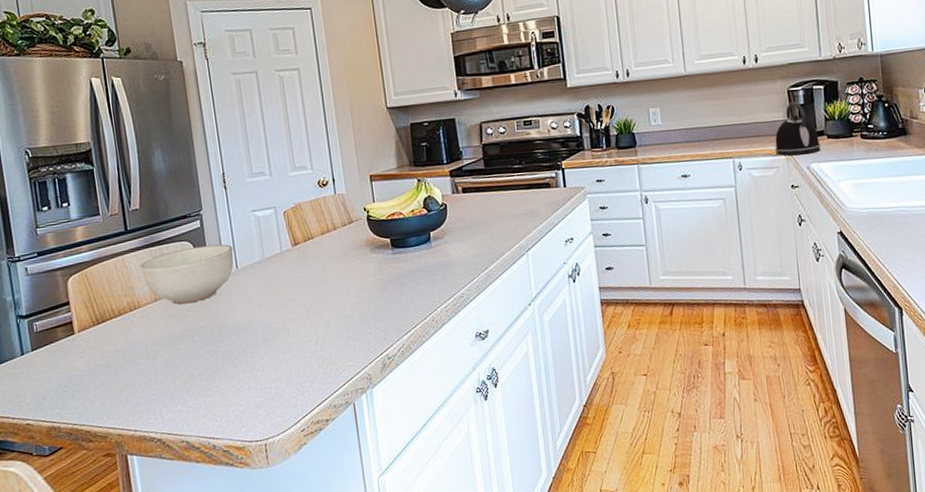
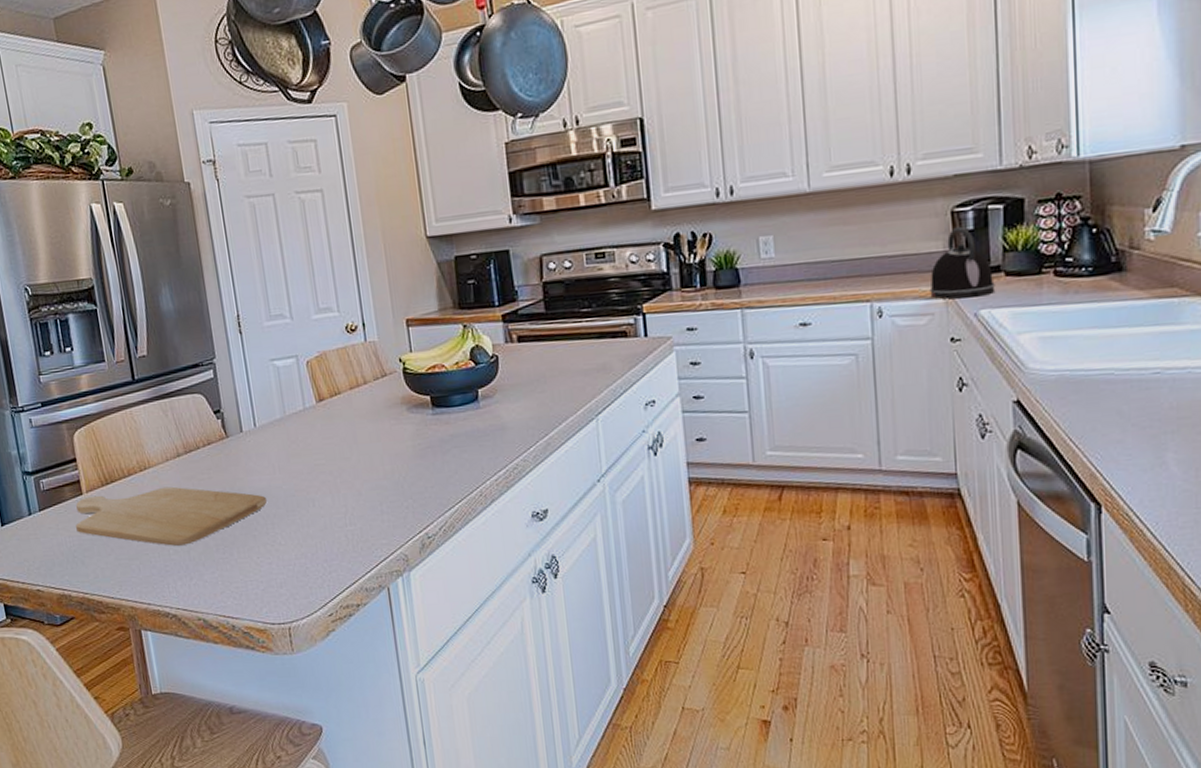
chopping board: none [67,323,248,377] -> present [76,486,268,546]
bowl: present [139,244,234,305] -> none [149,397,251,466]

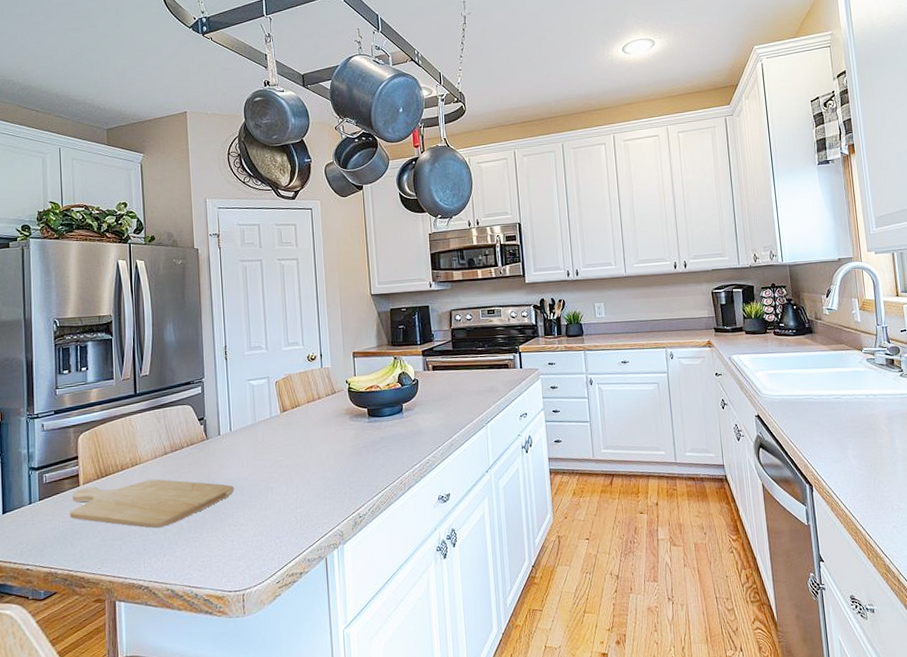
kettle: present [929,226,995,300] -> none [701,301,740,348]

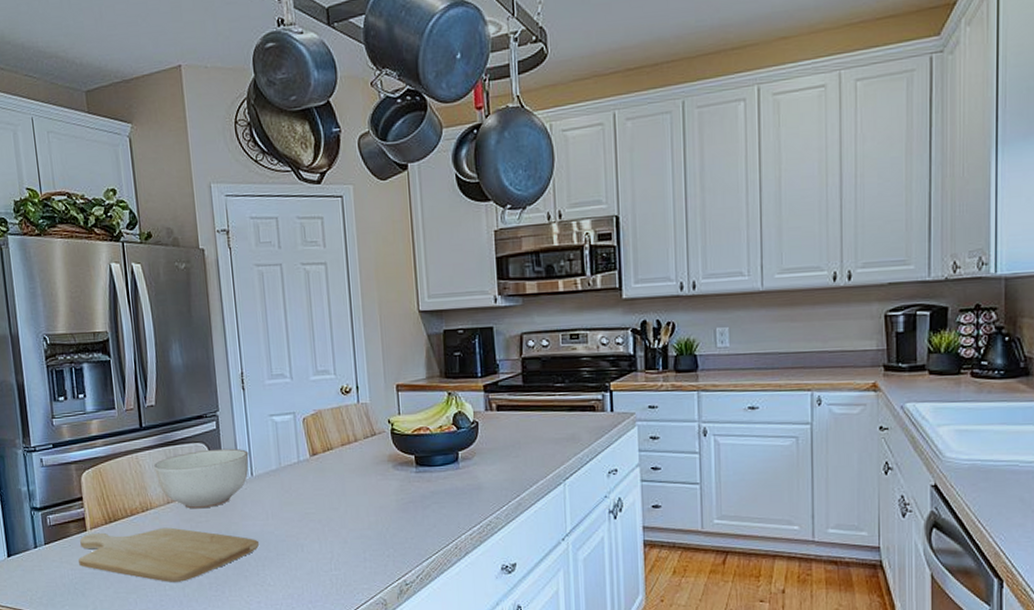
bowl: none [144,408,229,462] -> present [153,448,249,509]

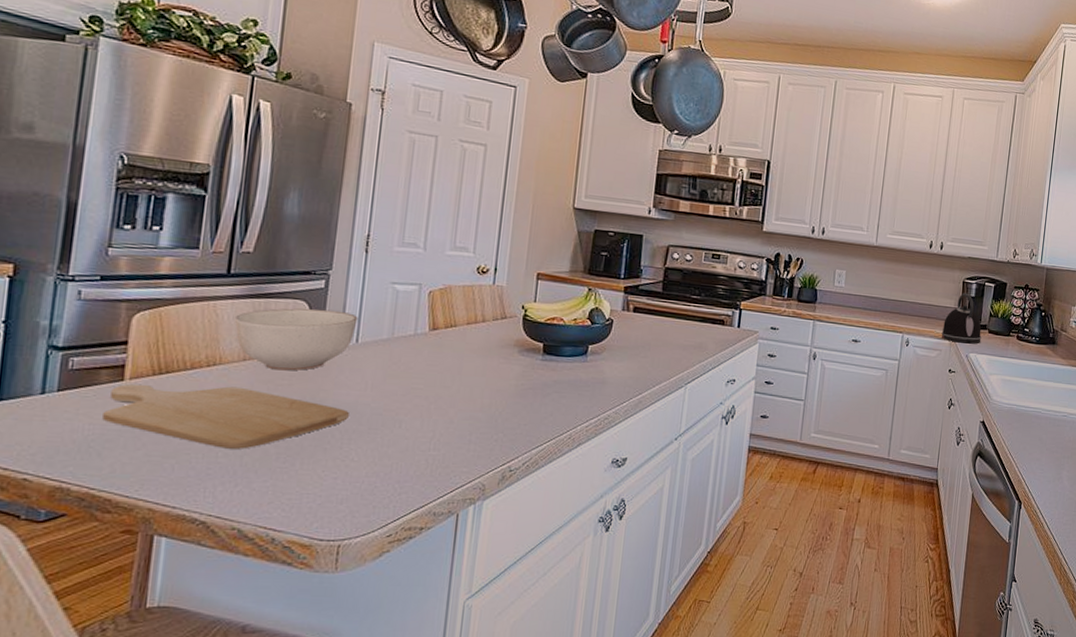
kettle: none [863,328,920,393] -> present [941,292,982,344]

